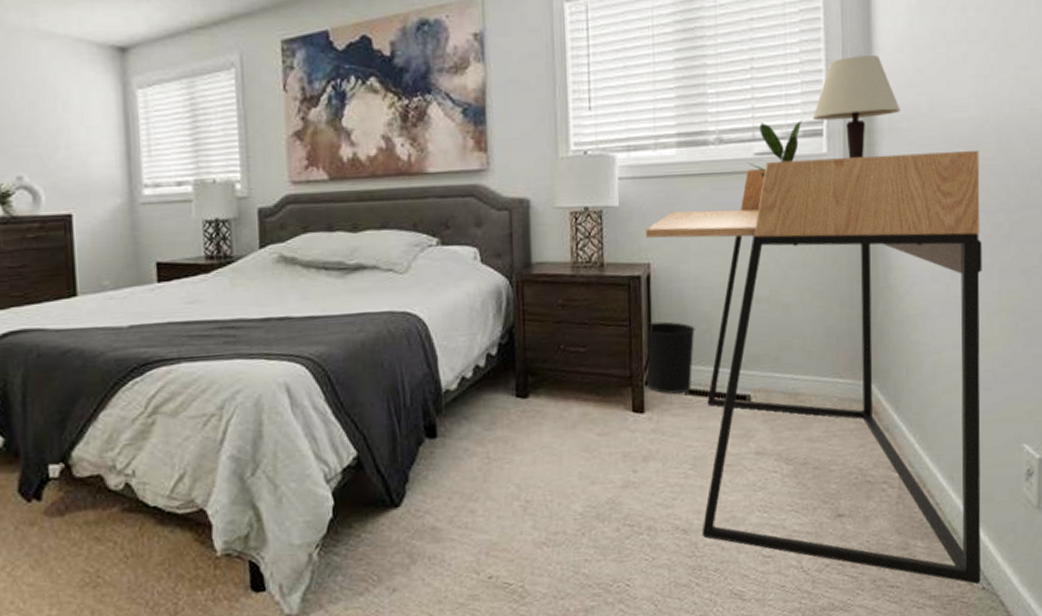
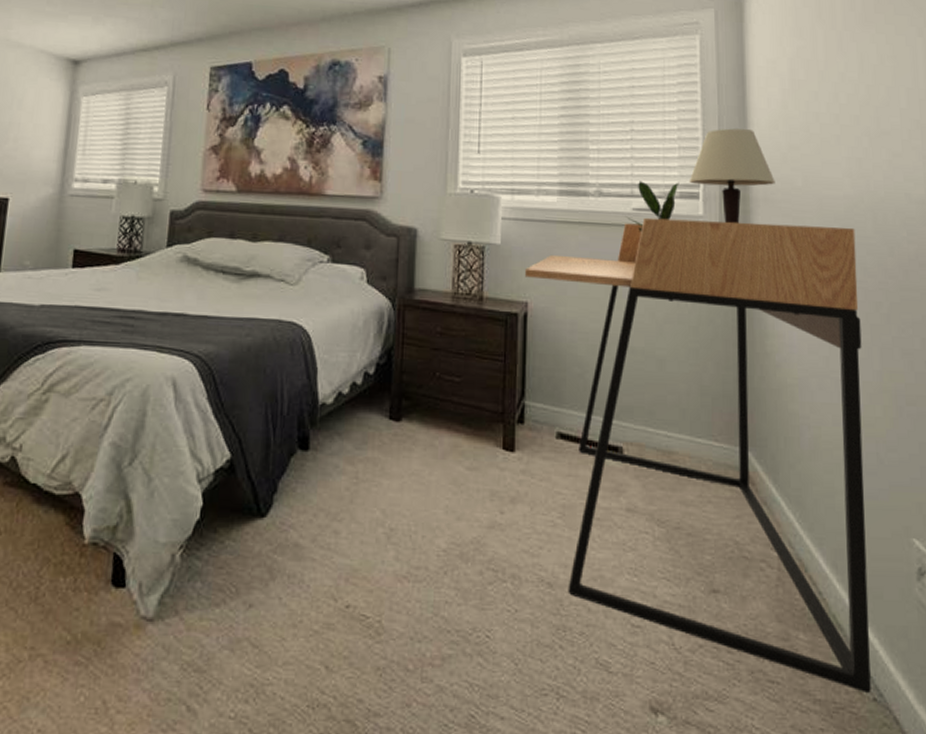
wastebasket: present [645,321,695,394] -> none [517,360,569,436]

